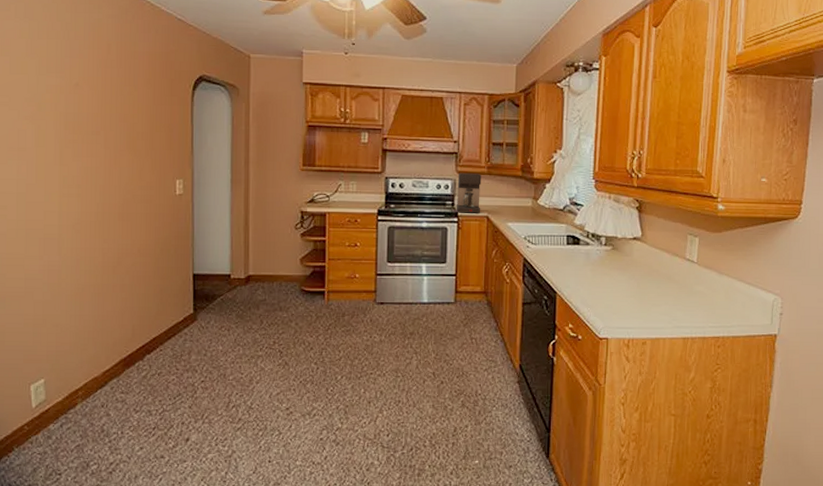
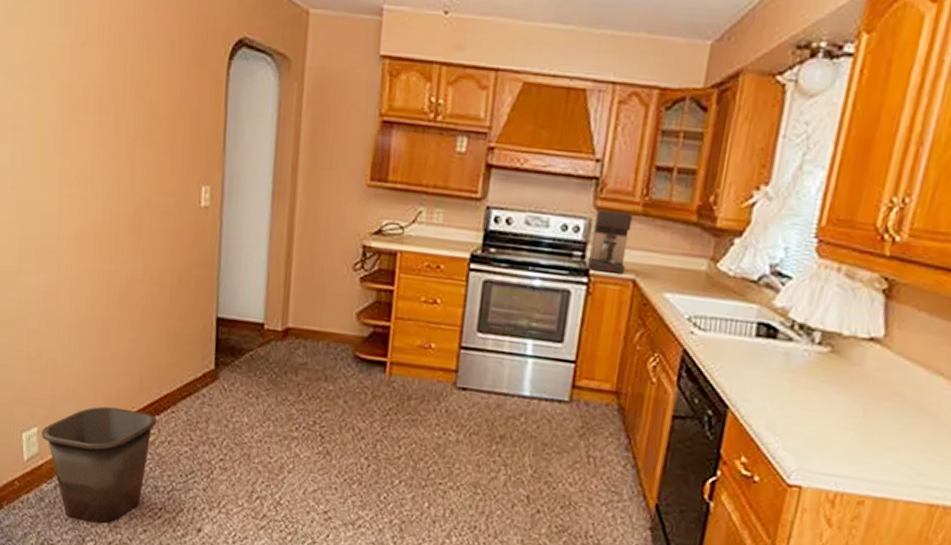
waste bin: none [48,353,148,449] -> present [42,406,157,524]

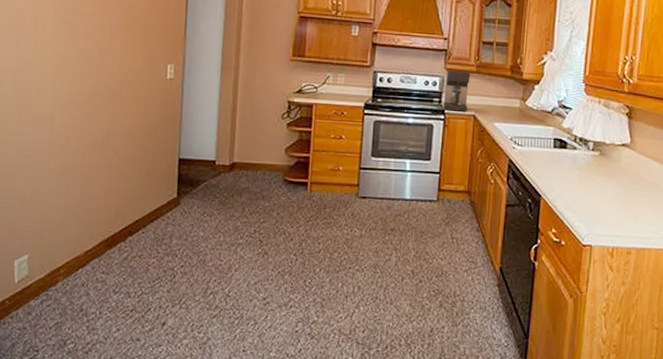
waste bin: present [42,406,157,524] -> none [31,232,130,328]

